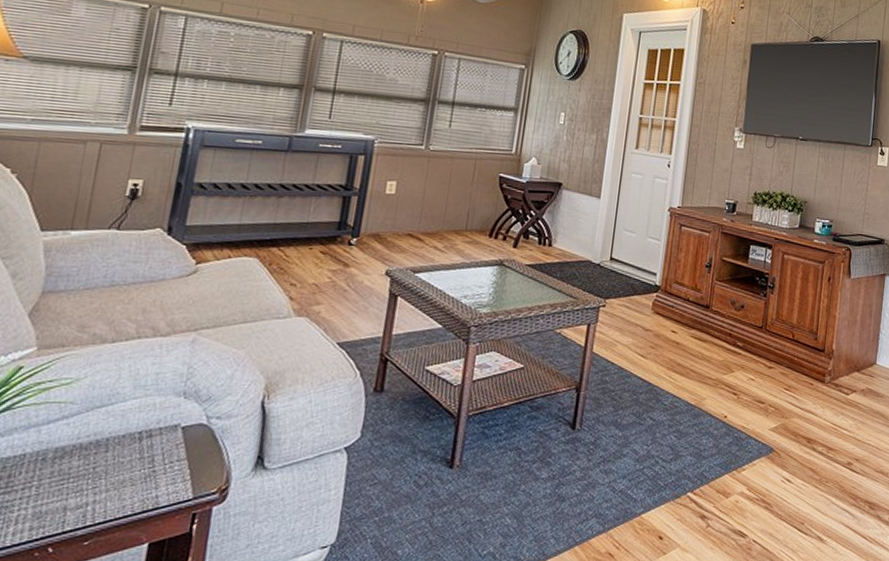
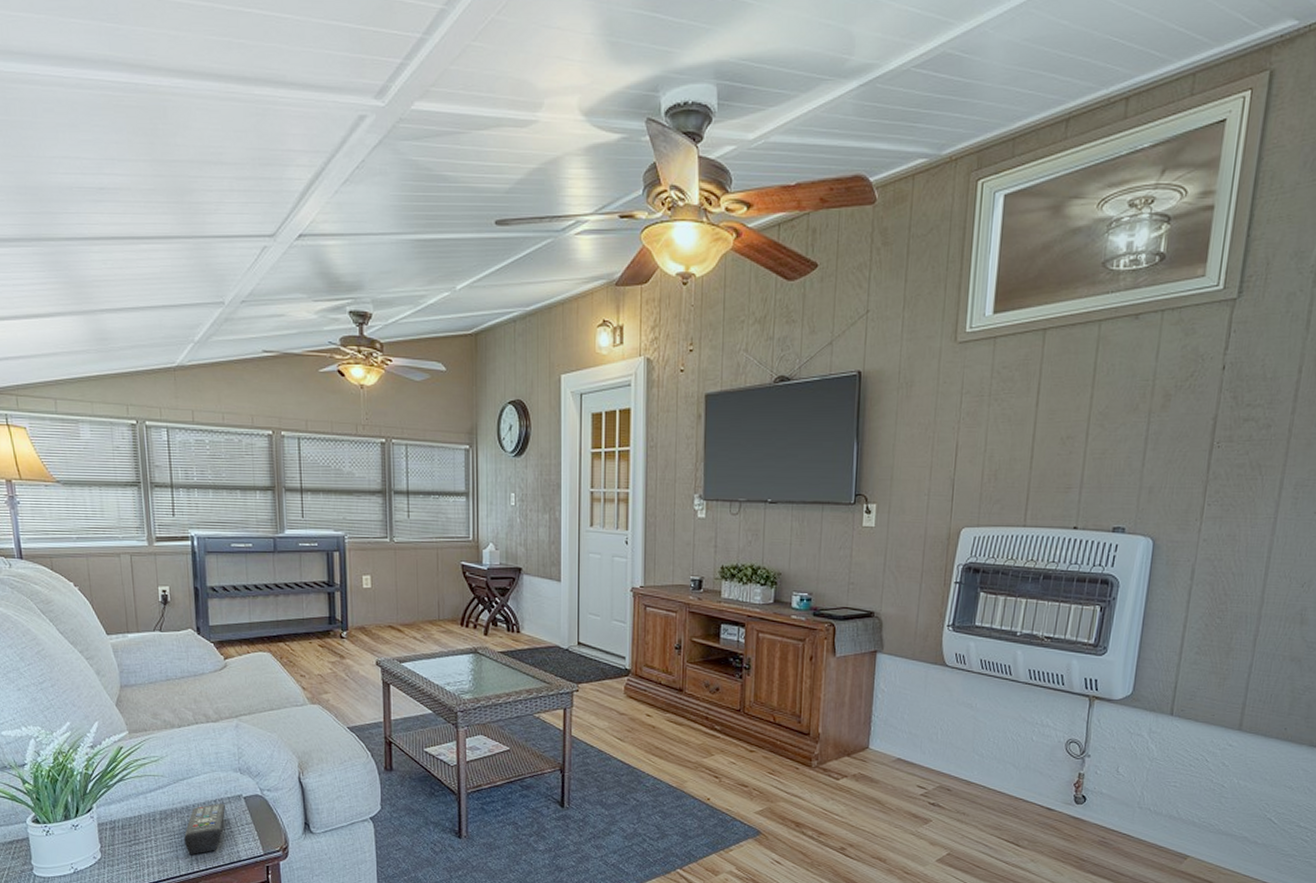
remote control: none [81,436,153,503] -> present [184,804,225,855]

